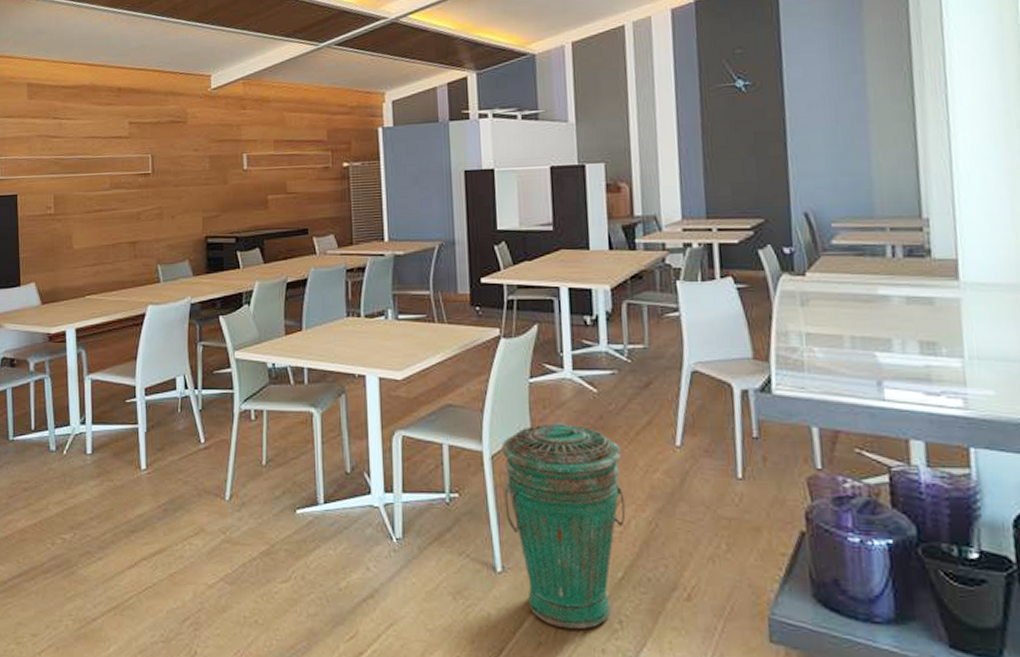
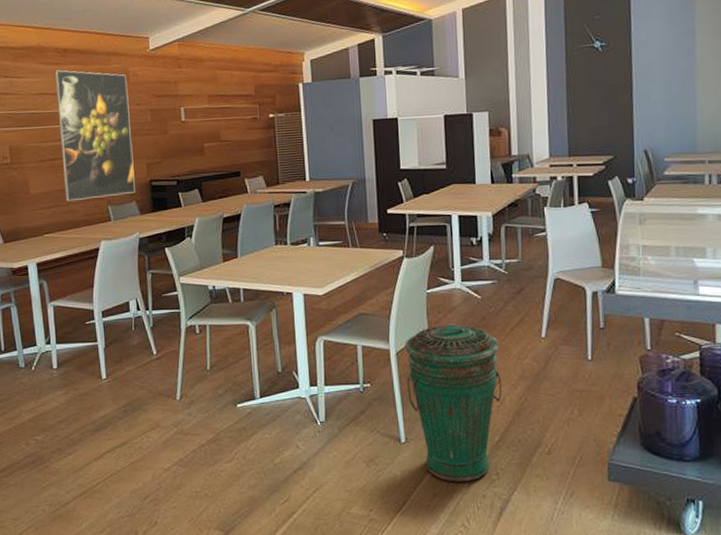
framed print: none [107,111,189,259] -> present [54,70,135,202]

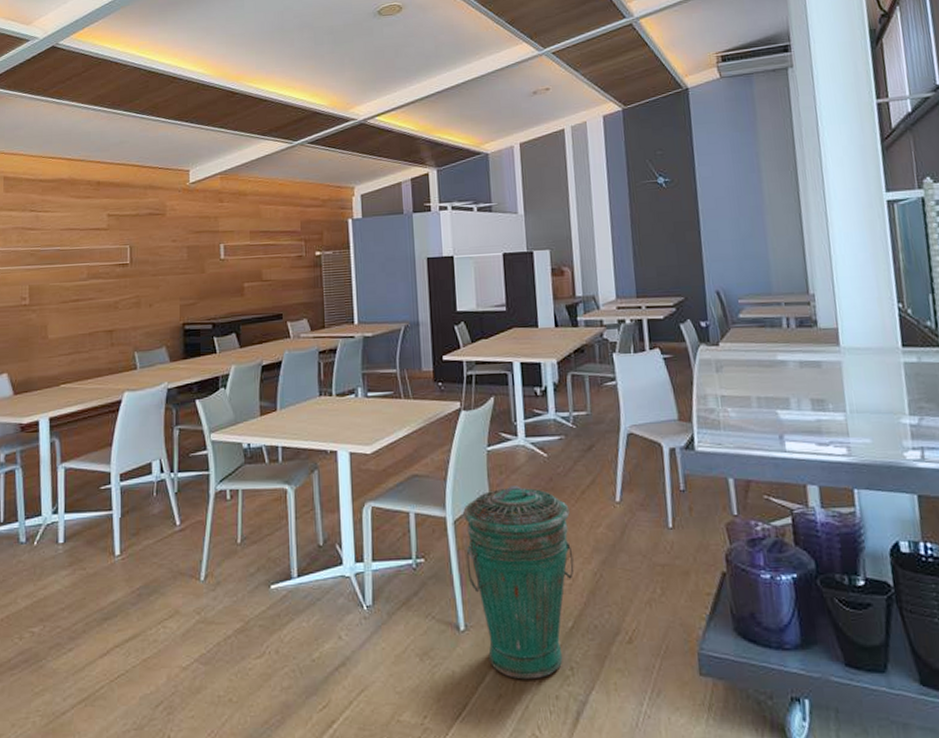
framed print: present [54,70,135,202] -> none [85,204,166,348]

